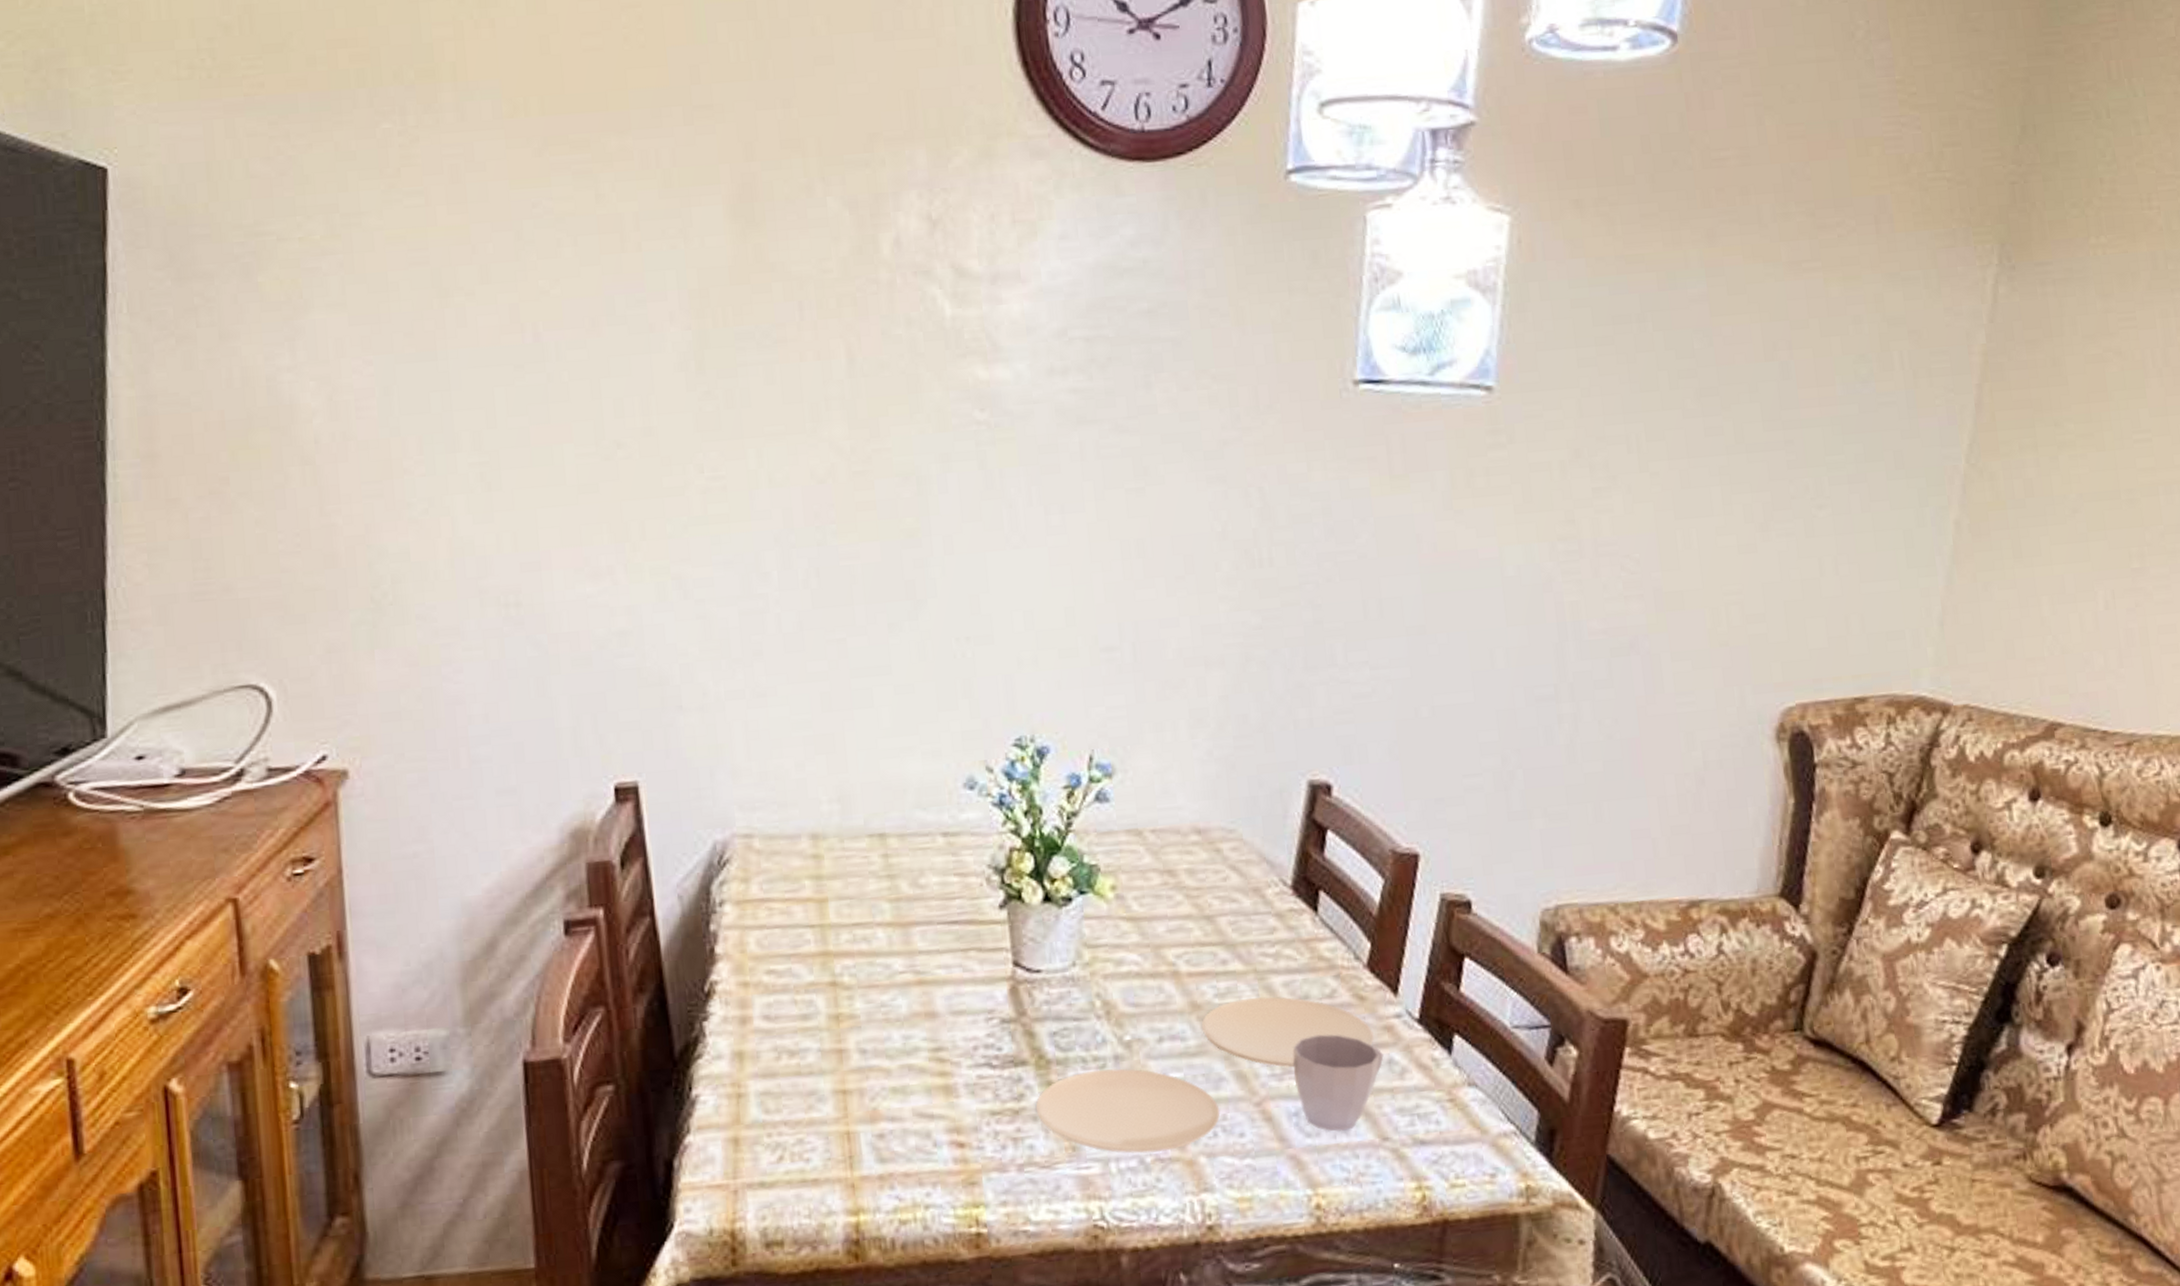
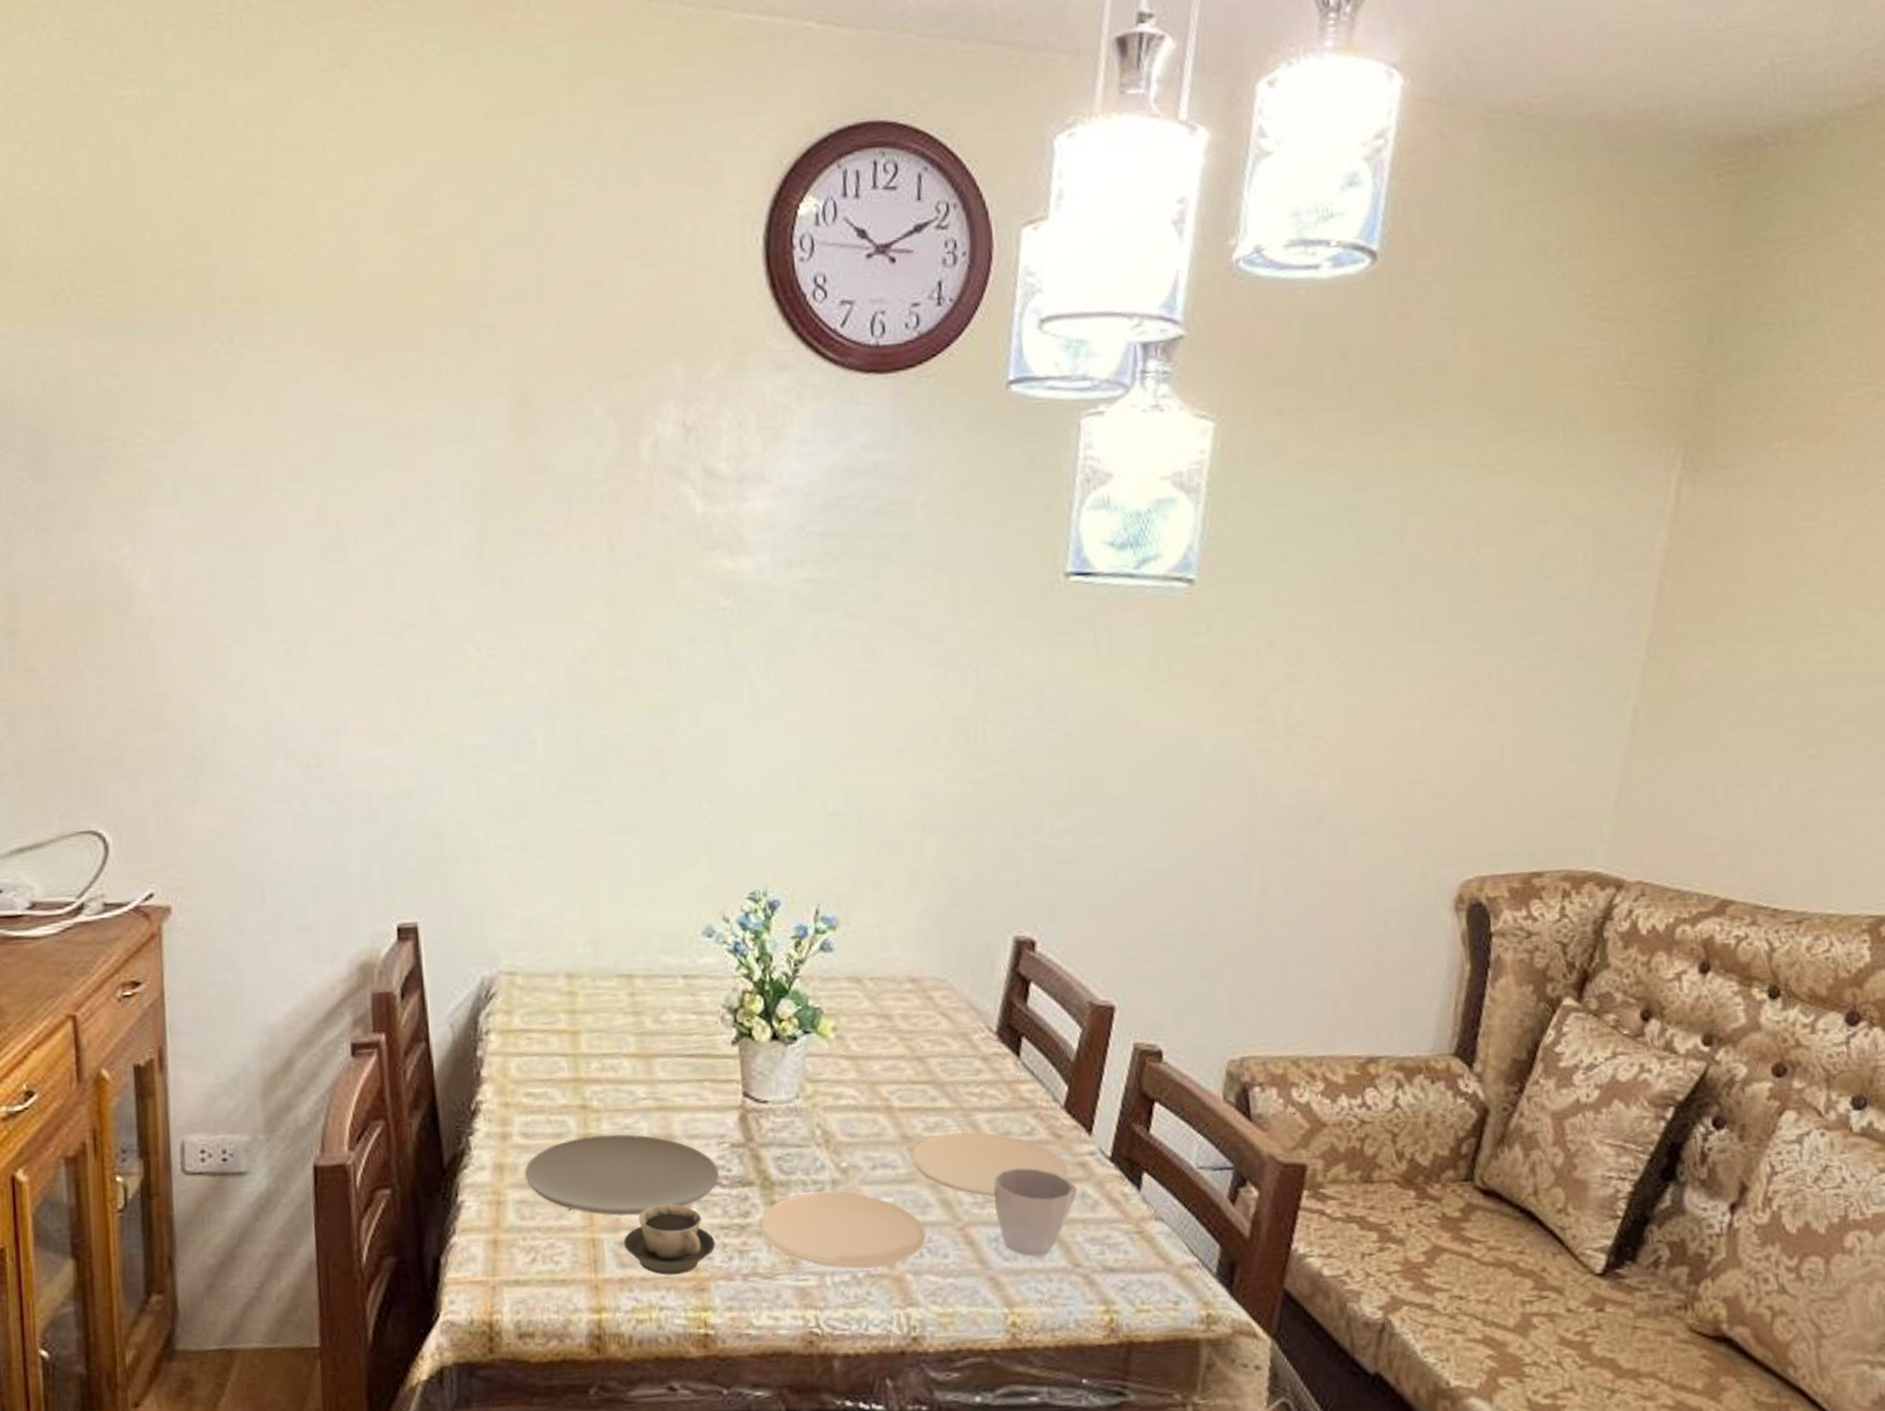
plate: none [769,1012,988,1105] -> present [525,1133,719,1216]
cup: none [882,1089,986,1170] -> present [623,1204,716,1276]

